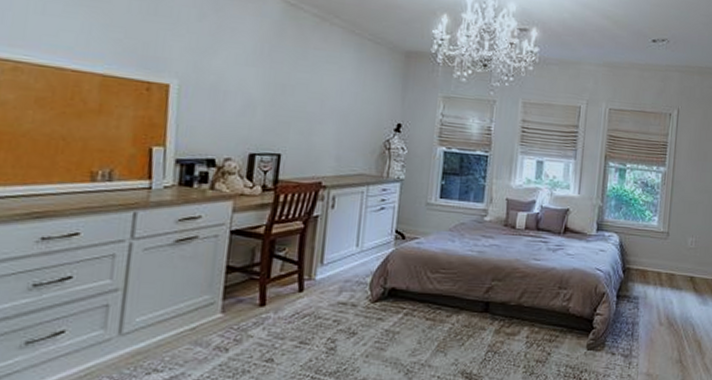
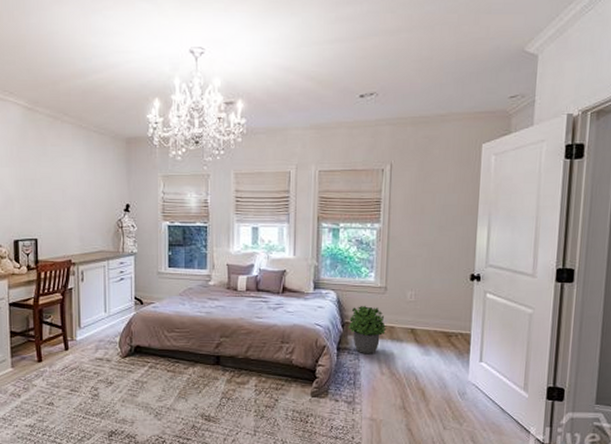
potted plant: none [629,250,667,303] -> present [348,305,387,355]

